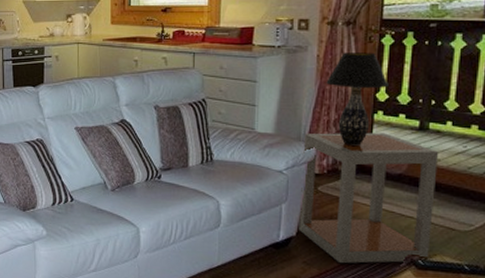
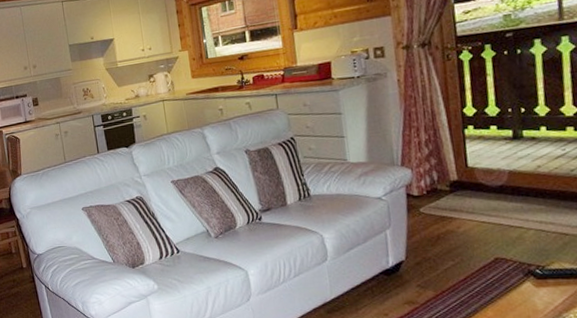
side table: present [299,132,438,264] -> none [398,146,547,283]
table lamp: present [326,52,389,147] -> none [411,70,474,165]

